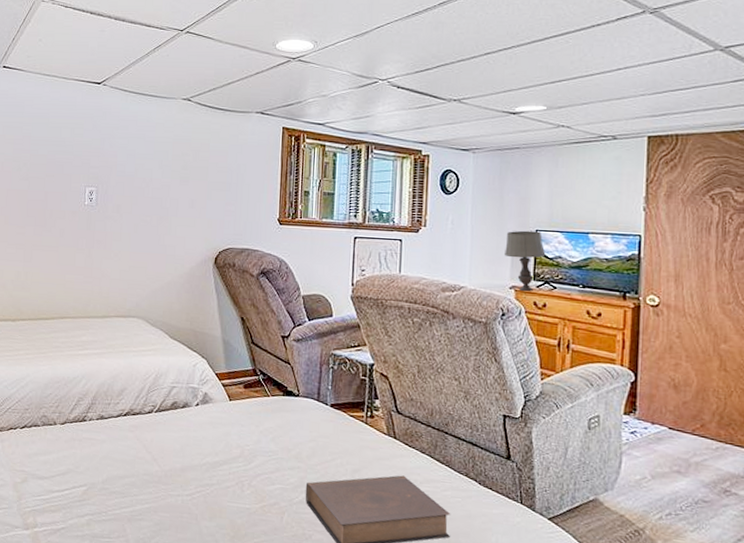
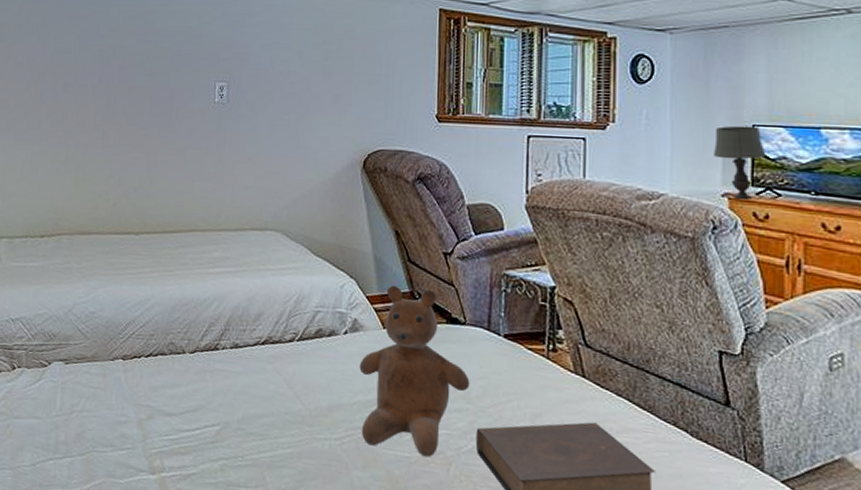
teddy bear: none [208,364,302,508] -> present [359,285,470,458]

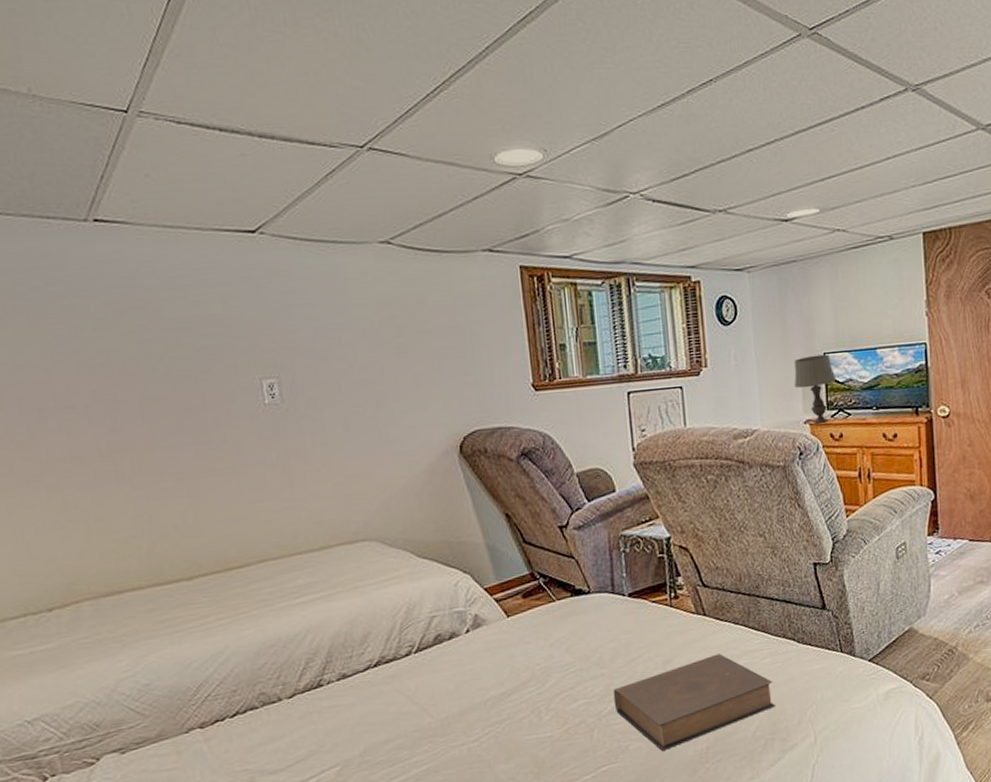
teddy bear: present [359,285,470,458] -> none [487,566,602,737]

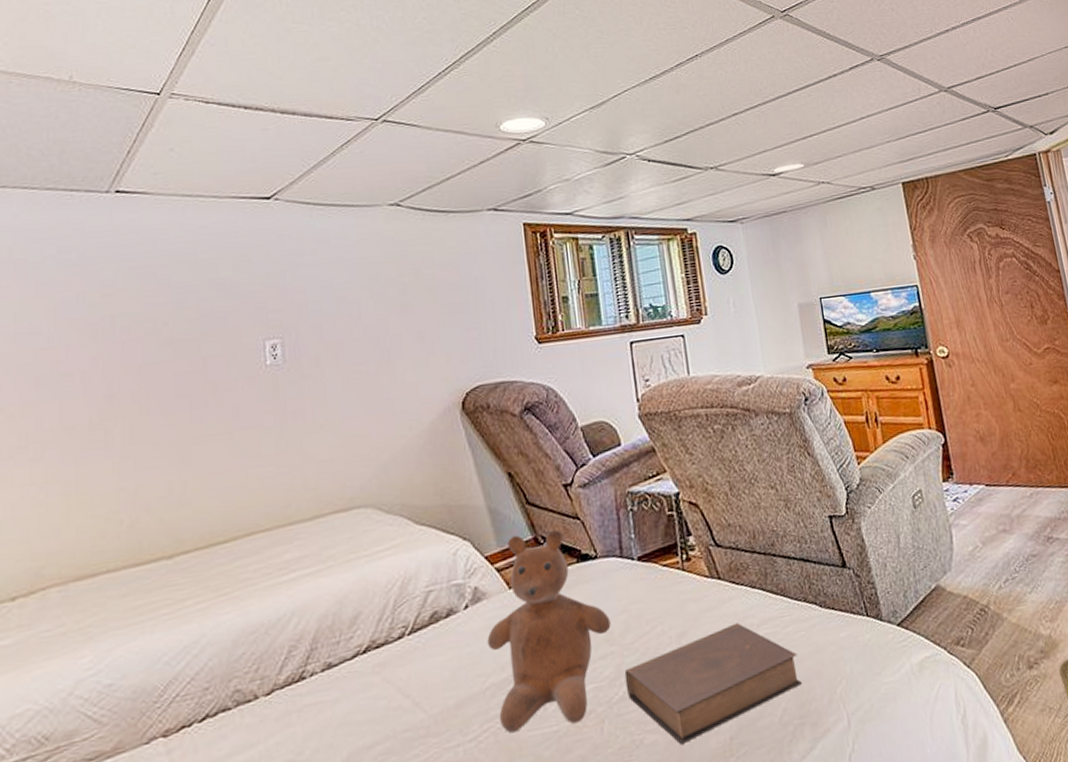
teddy bear: none [487,566,602,737] -> present [487,529,611,733]
table lamp: present [794,354,837,425] -> none [792,299,835,369]

